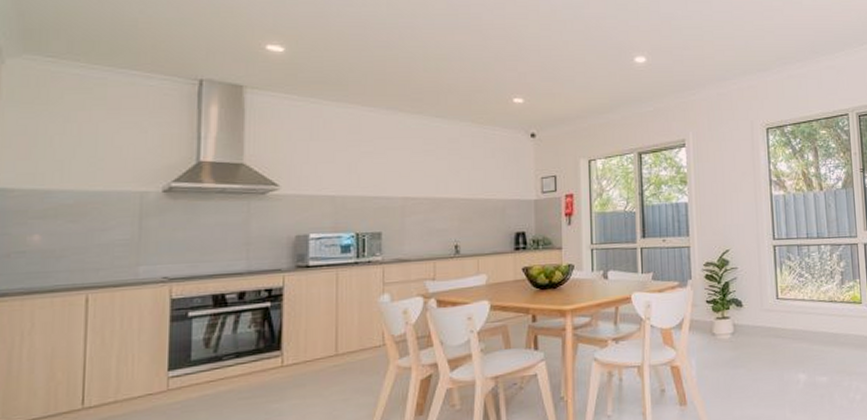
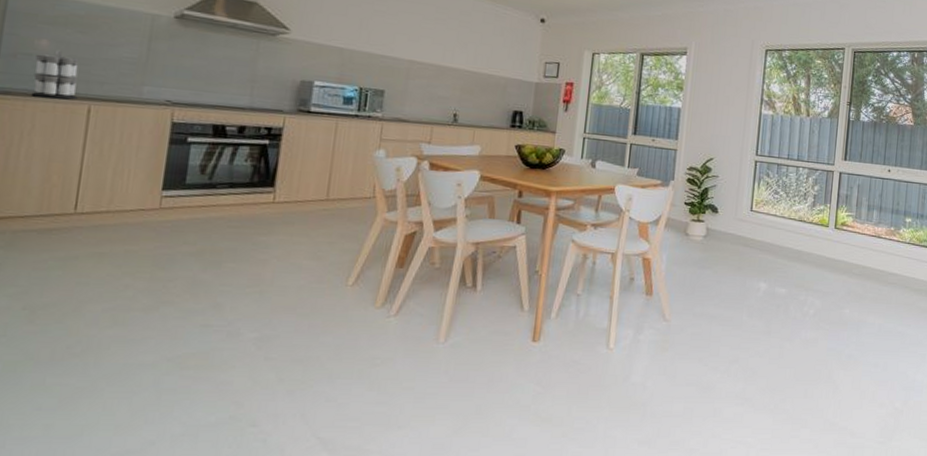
spice rack: none [28,243,75,294] -> present [31,50,80,100]

